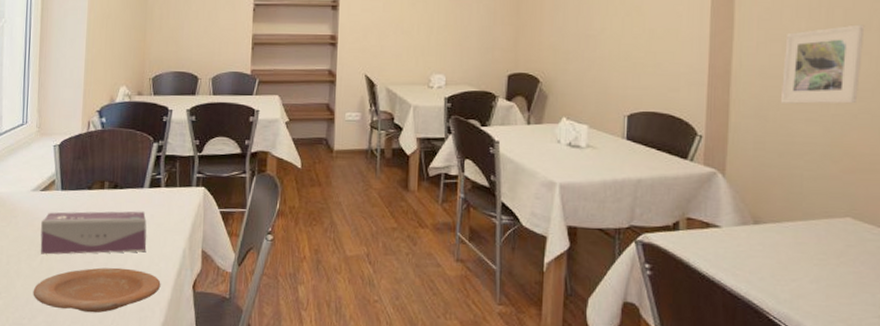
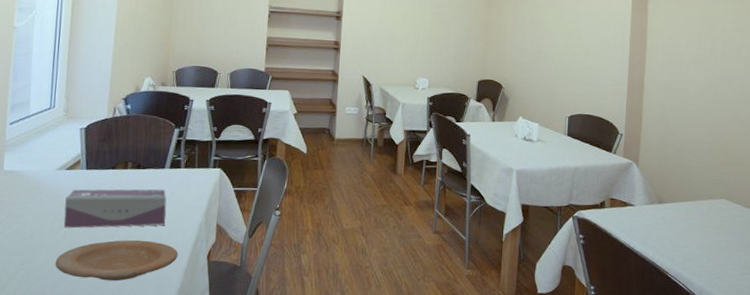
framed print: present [780,24,865,104] -> none [678,53,736,113]

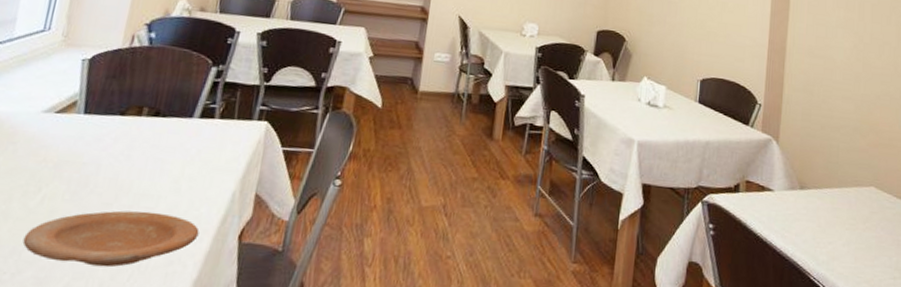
tissue box: present [64,189,167,229] -> none [43,139,192,194]

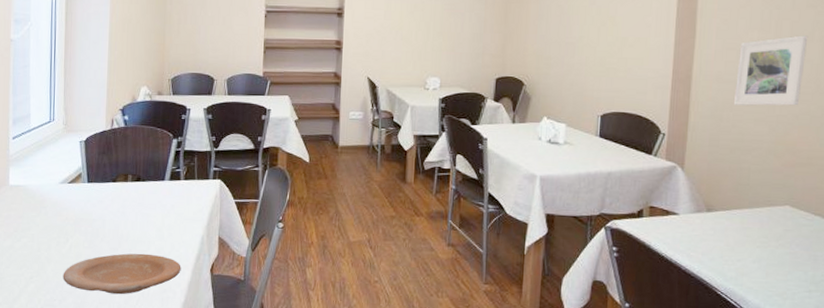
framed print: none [823,18,887,86] -> present [733,35,808,106]

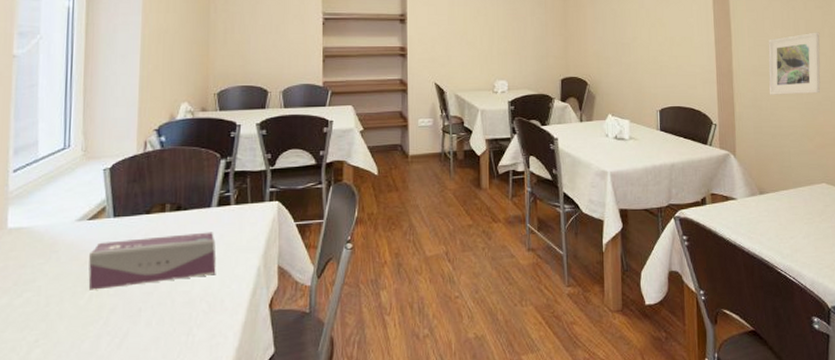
plate: present [63,253,181,295] -> none [80,294,234,349]
tissue box: none [69,201,168,242] -> present [88,232,216,290]

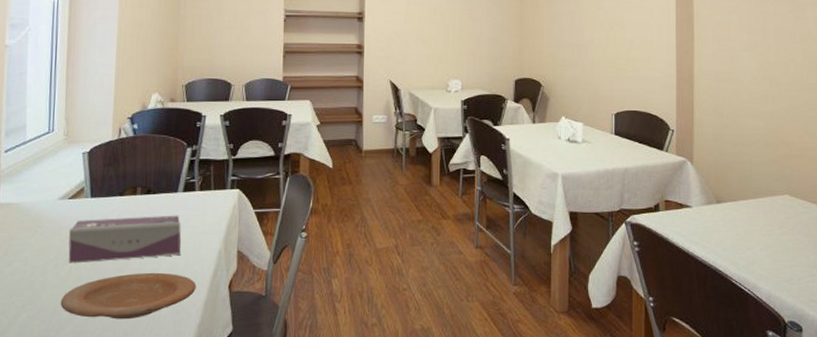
plate: none [80,294,234,349] -> present [60,272,196,320]
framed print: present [768,32,821,95] -> none [731,37,790,102]

